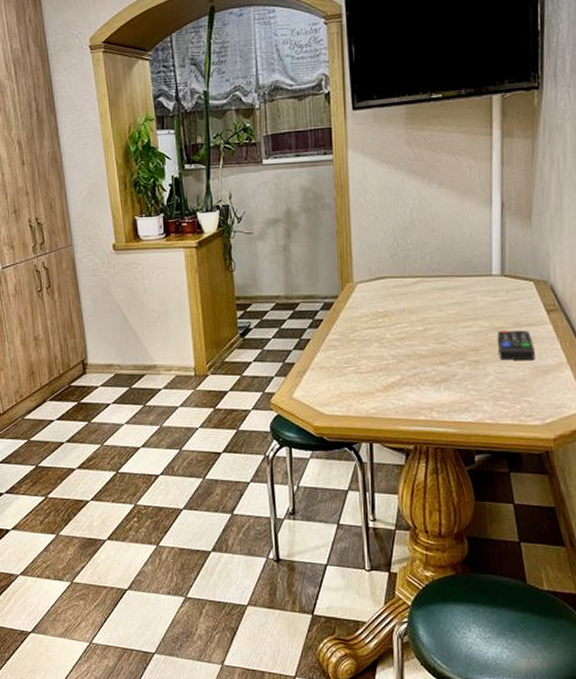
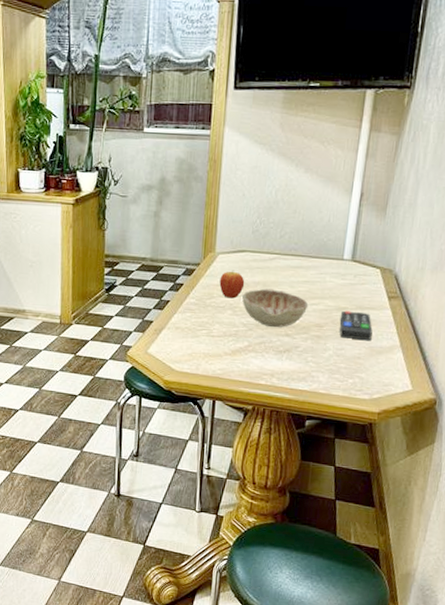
fruit: none [361,299,389,330] -> present [219,270,245,299]
decorative bowl: none [388,315,461,357] -> present [242,288,309,328]

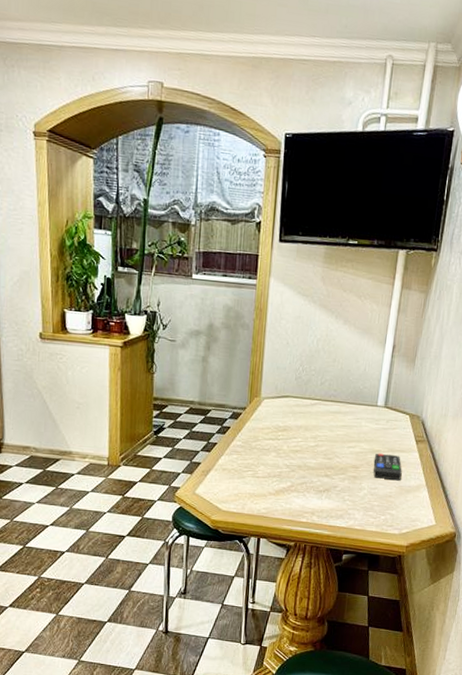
fruit: present [219,270,245,299] -> none [264,414,288,442]
decorative bowl: present [242,288,309,328] -> none [285,432,346,469]

